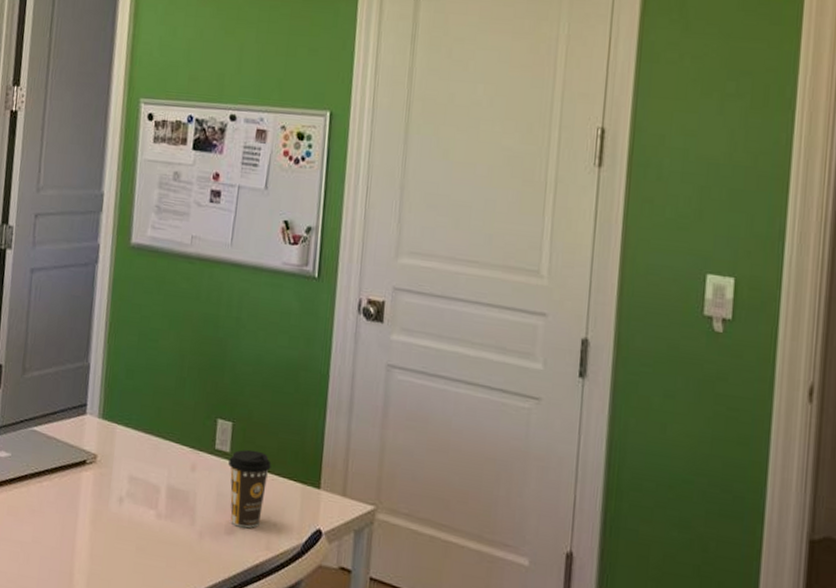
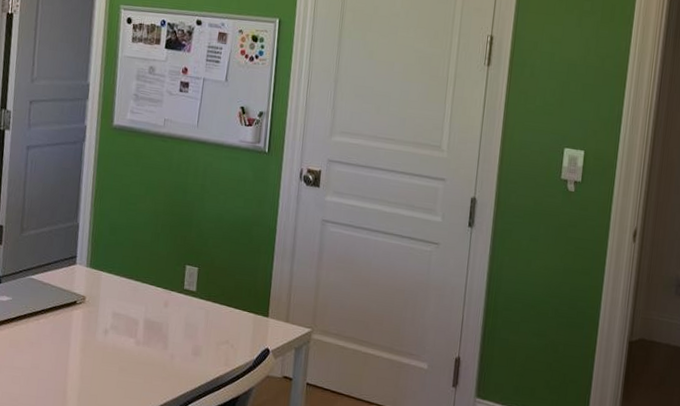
coffee cup: present [228,449,271,528] -> none [195,288,230,350]

